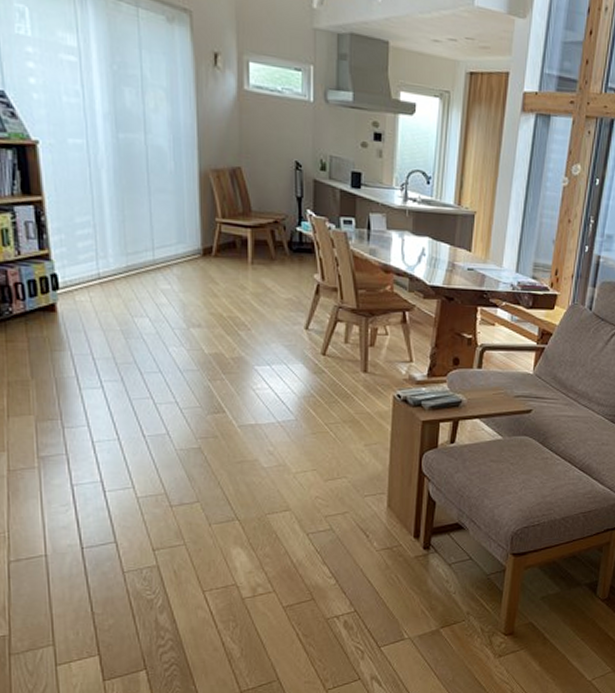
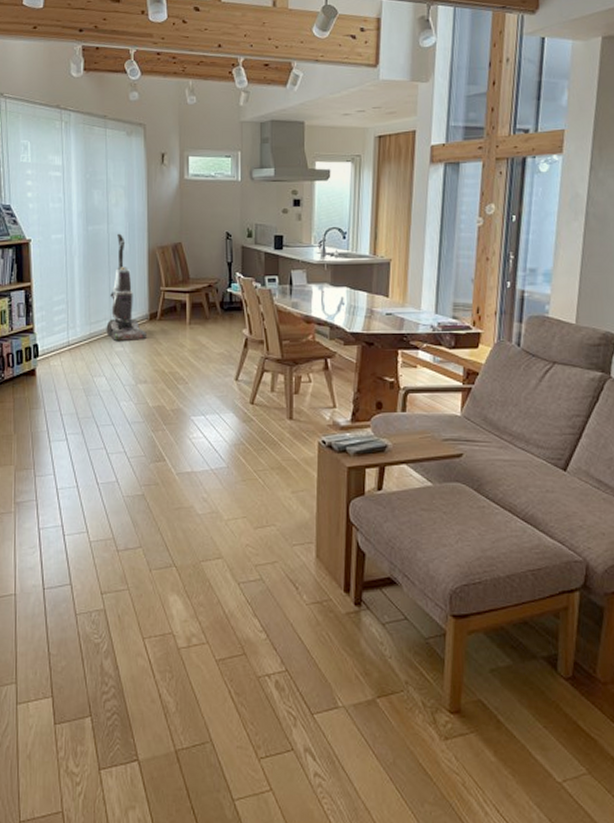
vacuum cleaner: none [147,147,200,278] -> present [106,233,147,342]

